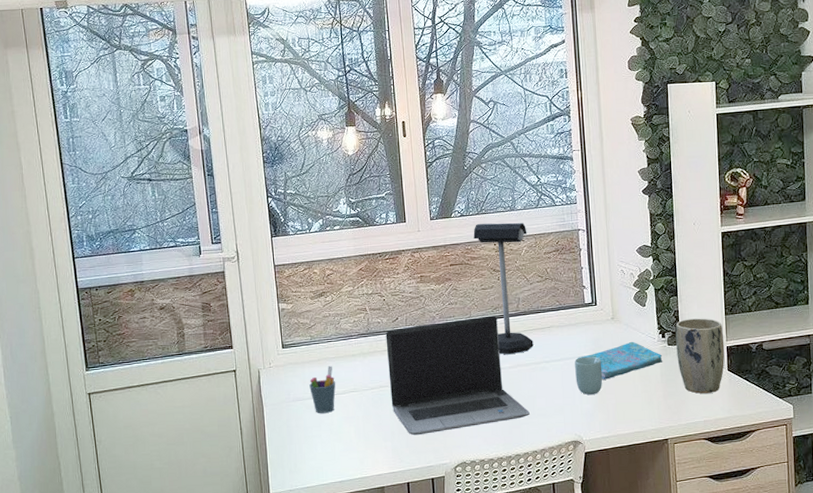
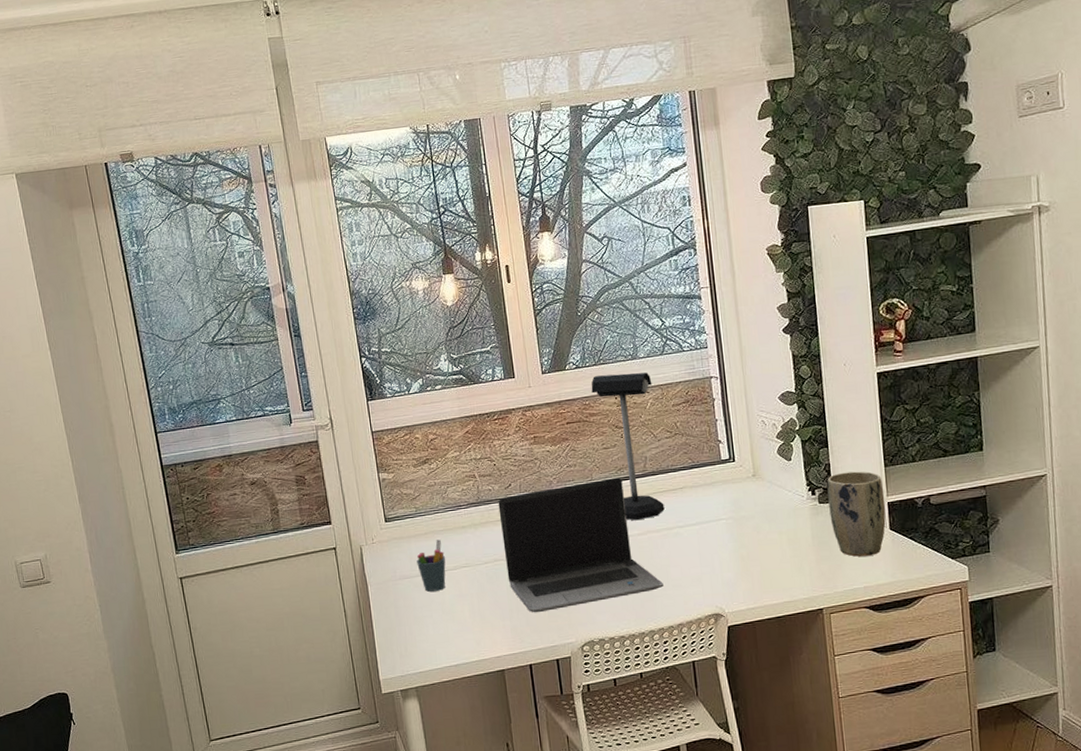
cup: present [575,356,603,395] -> none [712,519,745,562]
cover: present [578,341,663,380] -> none [716,500,814,545]

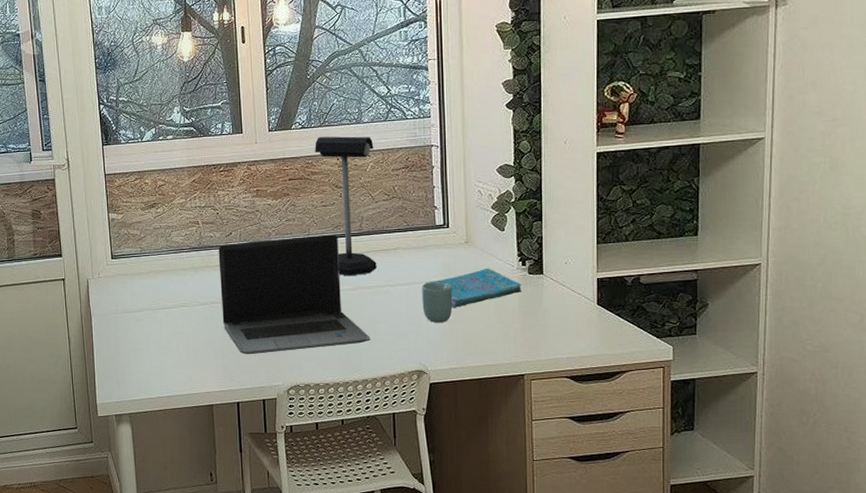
pen holder: present [417,539,446,592] -> none [138,279,166,326]
cup: none [712,519,745,562] -> present [422,282,453,322]
cover: none [716,500,814,545] -> present [425,268,522,307]
plant pot: present [827,471,886,557] -> none [538,246,595,328]

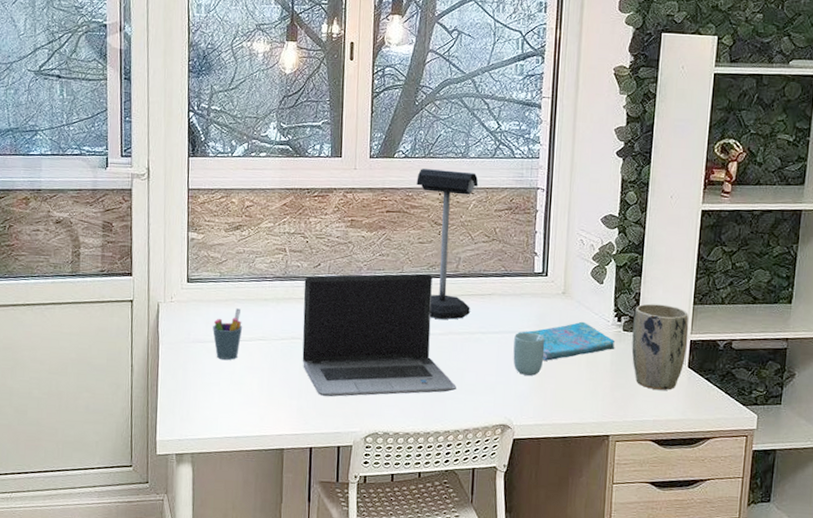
pen holder: none [138,279,166,326] -> present [213,308,243,360]
plant pot: none [538,246,595,328] -> present [631,303,689,390]

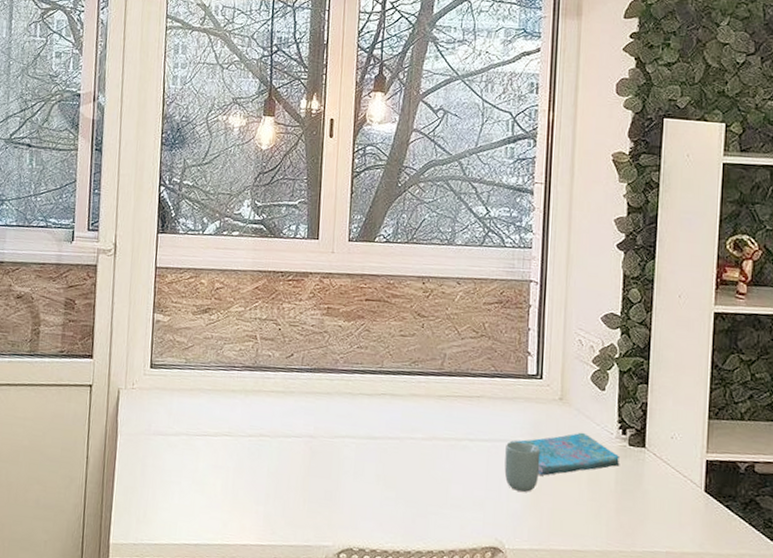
pen holder: present [213,308,243,360] -> none [175,399,208,457]
laptop computer: present [302,273,456,397] -> none [271,367,441,506]
desk lamp: present [416,168,479,320] -> none [398,254,466,423]
plant pot: present [631,303,689,390] -> none [639,415,704,518]

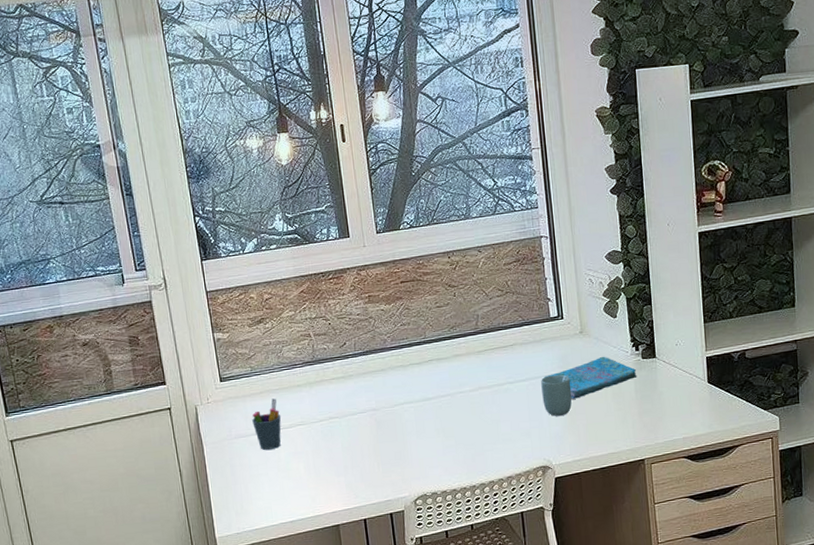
pen holder: none [175,399,208,457] -> present [252,398,282,450]

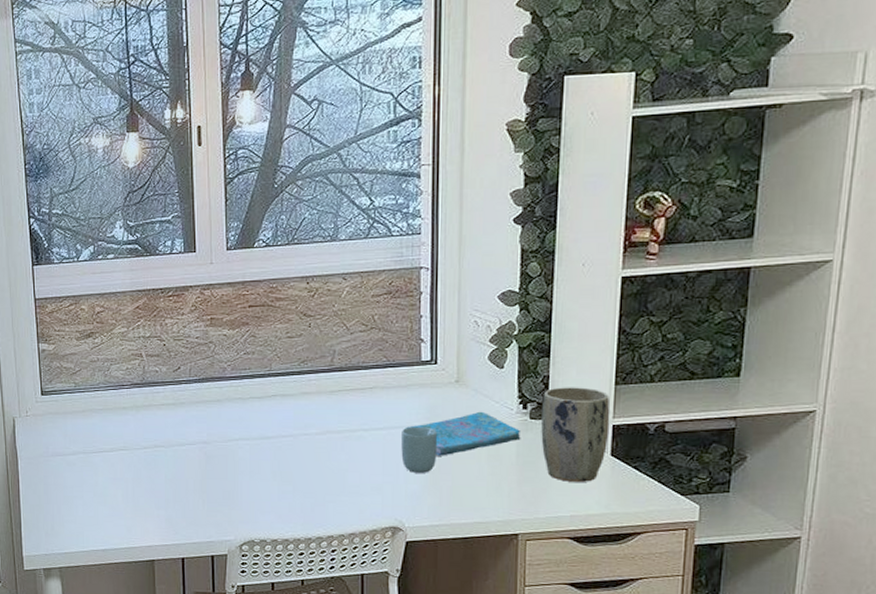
pen holder: present [252,398,282,450] -> none [71,419,103,472]
plant pot: none [650,327,705,409] -> present [541,387,610,482]

